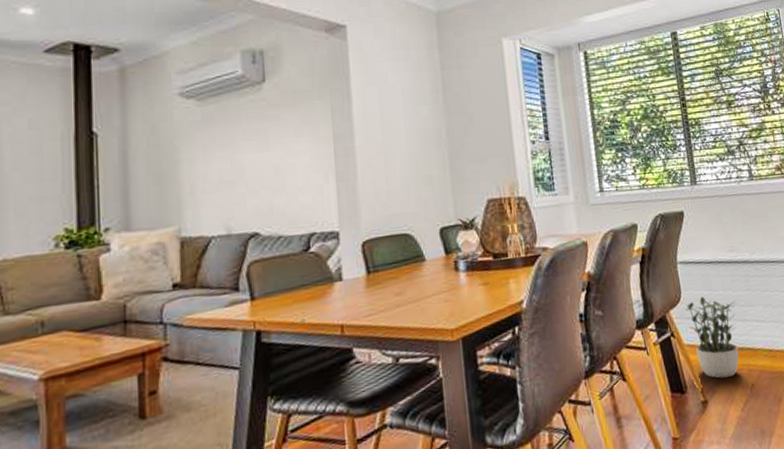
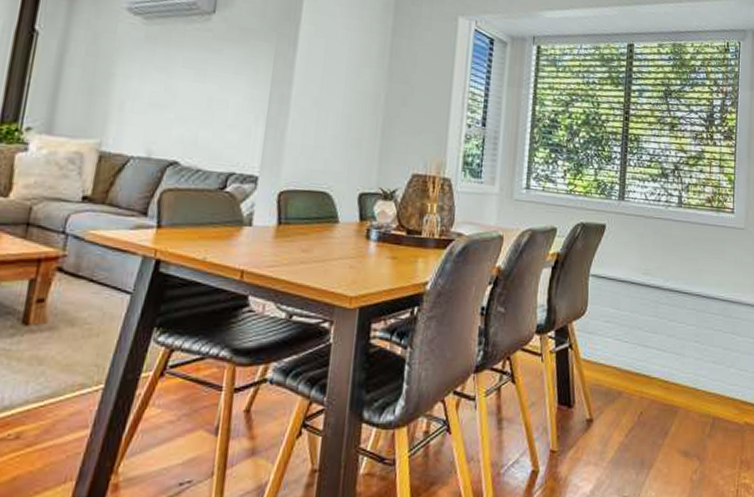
potted plant: present [686,296,739,379] -> none [588,314,641,400]

